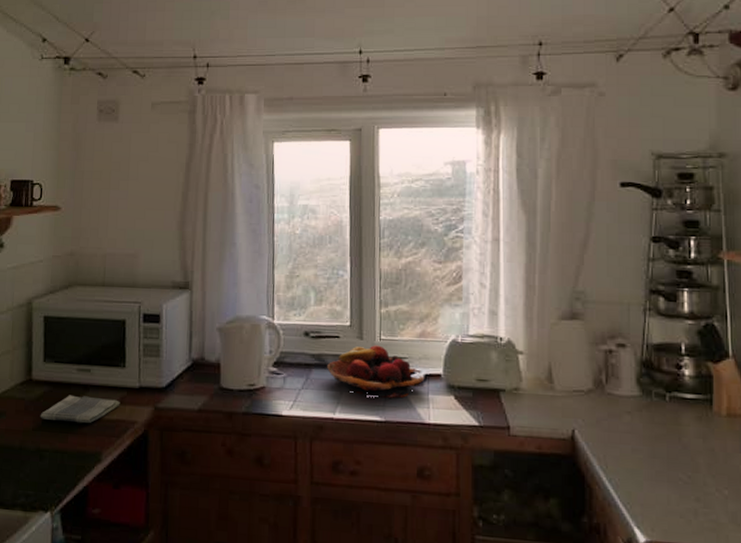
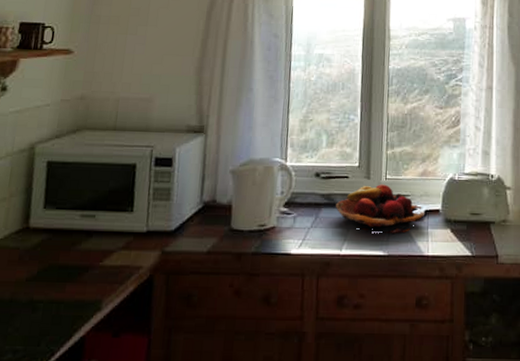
dish towel: present [40,395,120,424] -> none [35,242,126,271]

